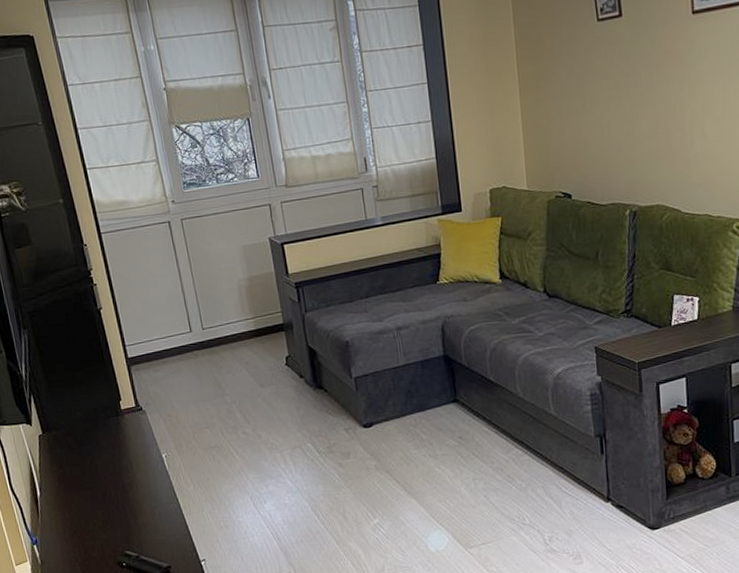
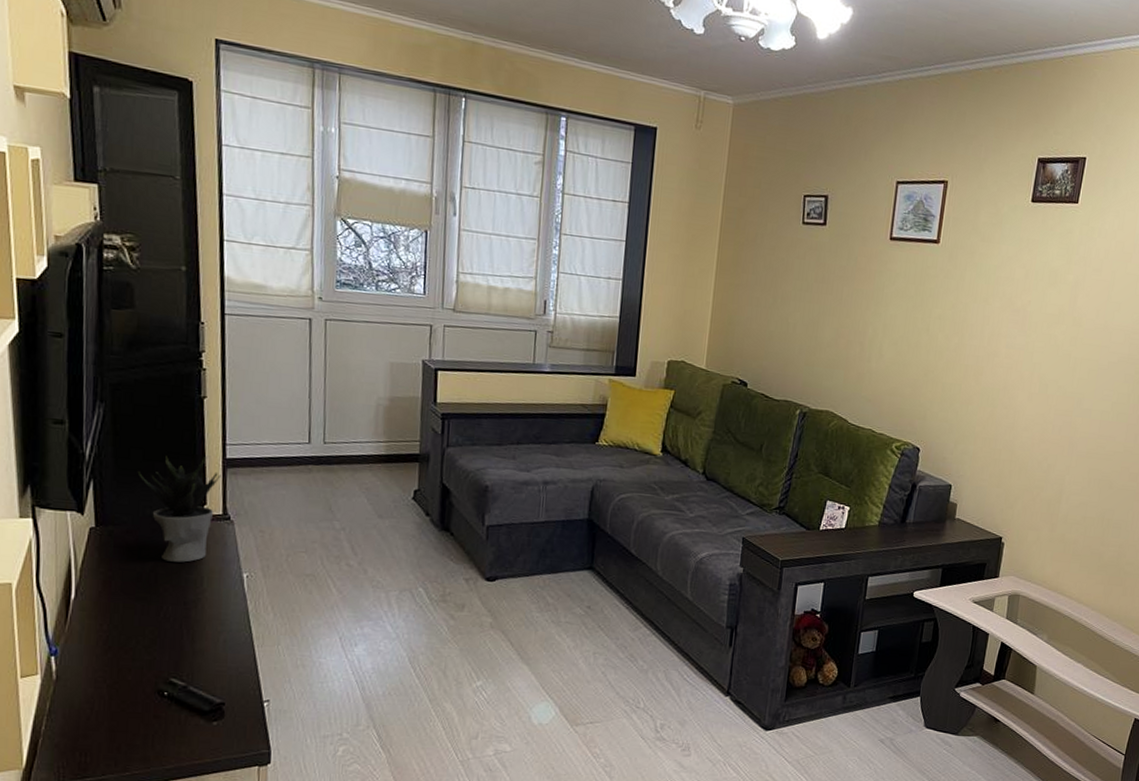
potted plant: none [65,359,130,454] -> present [139,456,221,563]

